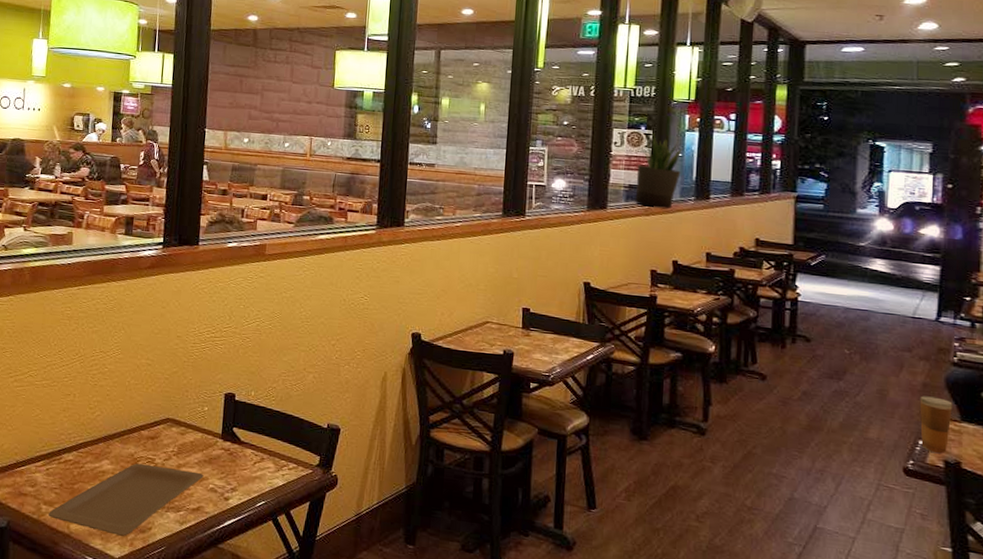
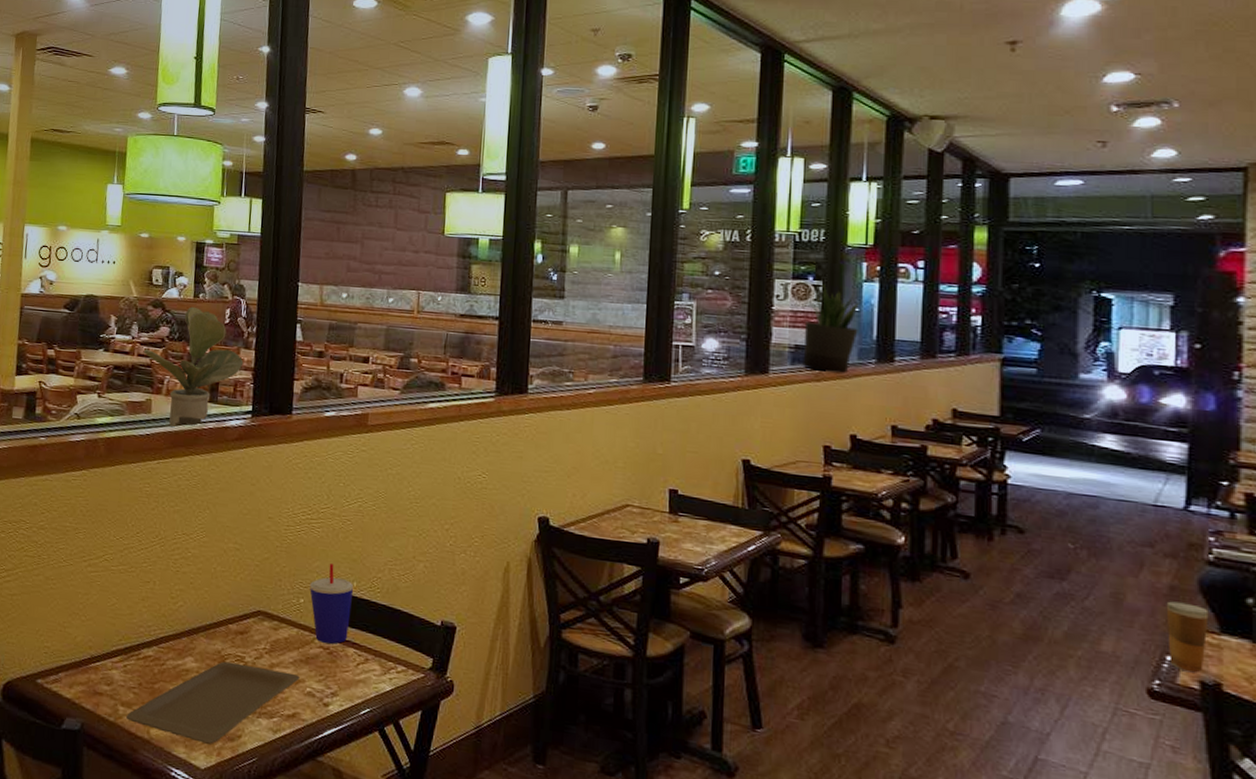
potted plant: none [65,149,156,257] -> present [143,306,244,427]
beverage cup: none [213,376,251,446] -> present [310,564,353,644]

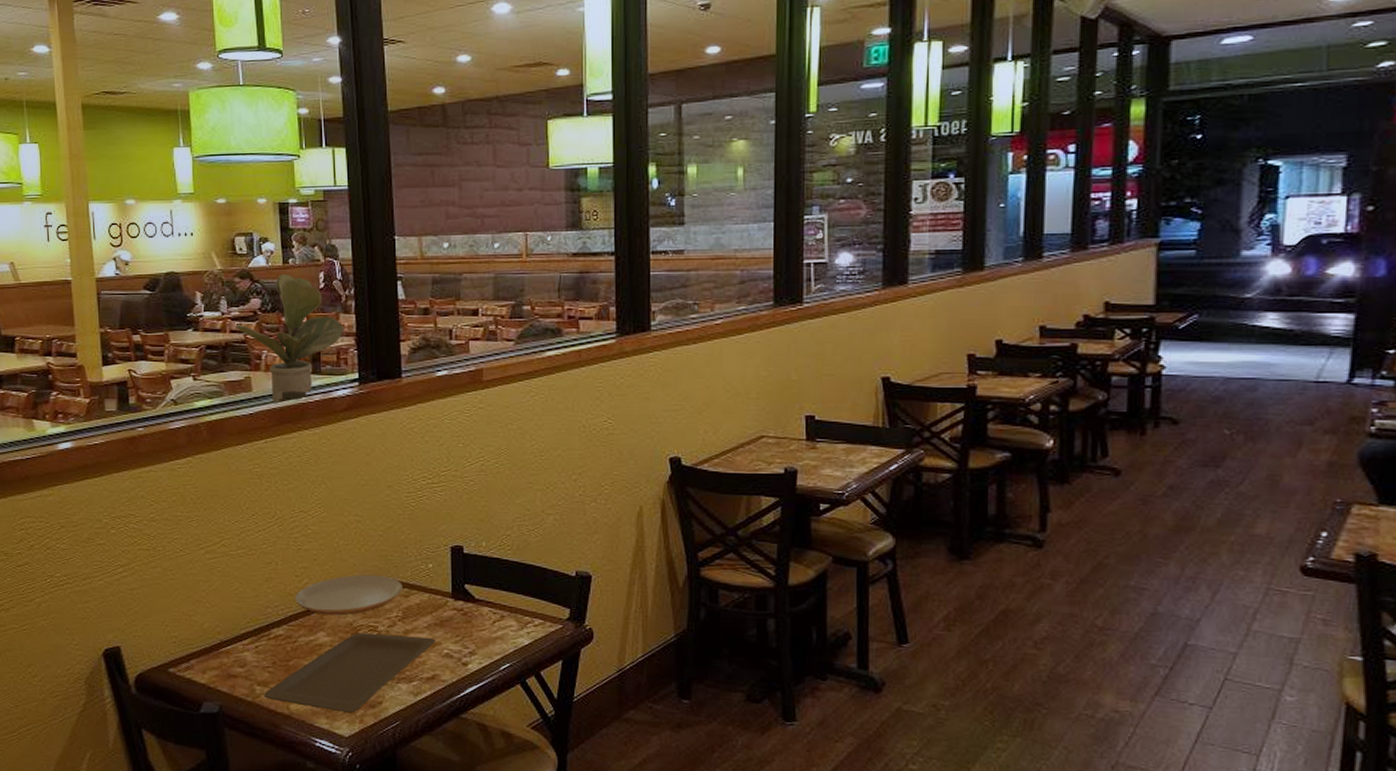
plate: none [167,602,273,642] -> present [295,575,402,616]
beverage cup: present [310,564,353,644] -> none [437,526,482,605]
planter: present [803,284,861,374] -> none [944,181,1006,277]
beverage cup: present [1166,601,1209,673] -> none [1323,477,1368,546]

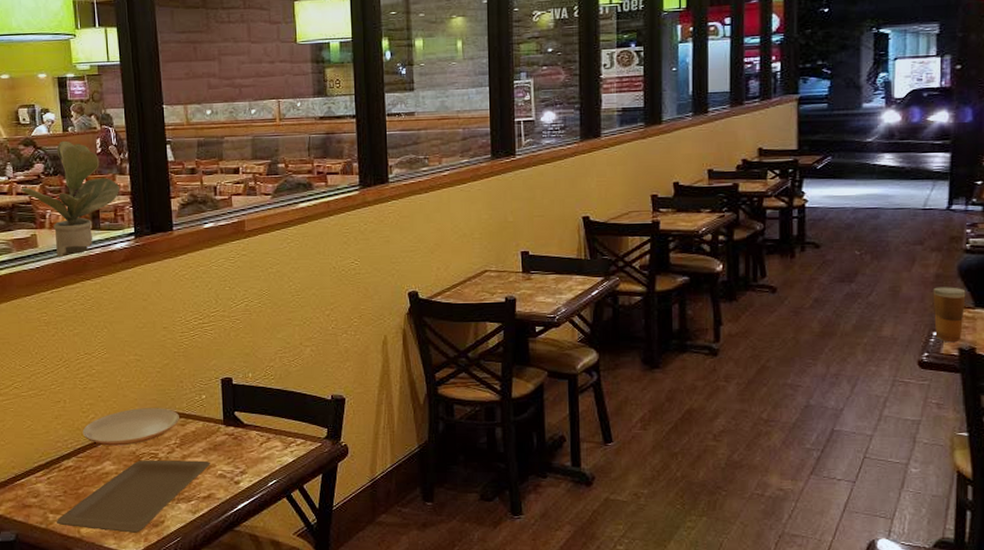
beverage cup: none [1323,477,1368,546] -> present [933,287,966,343]

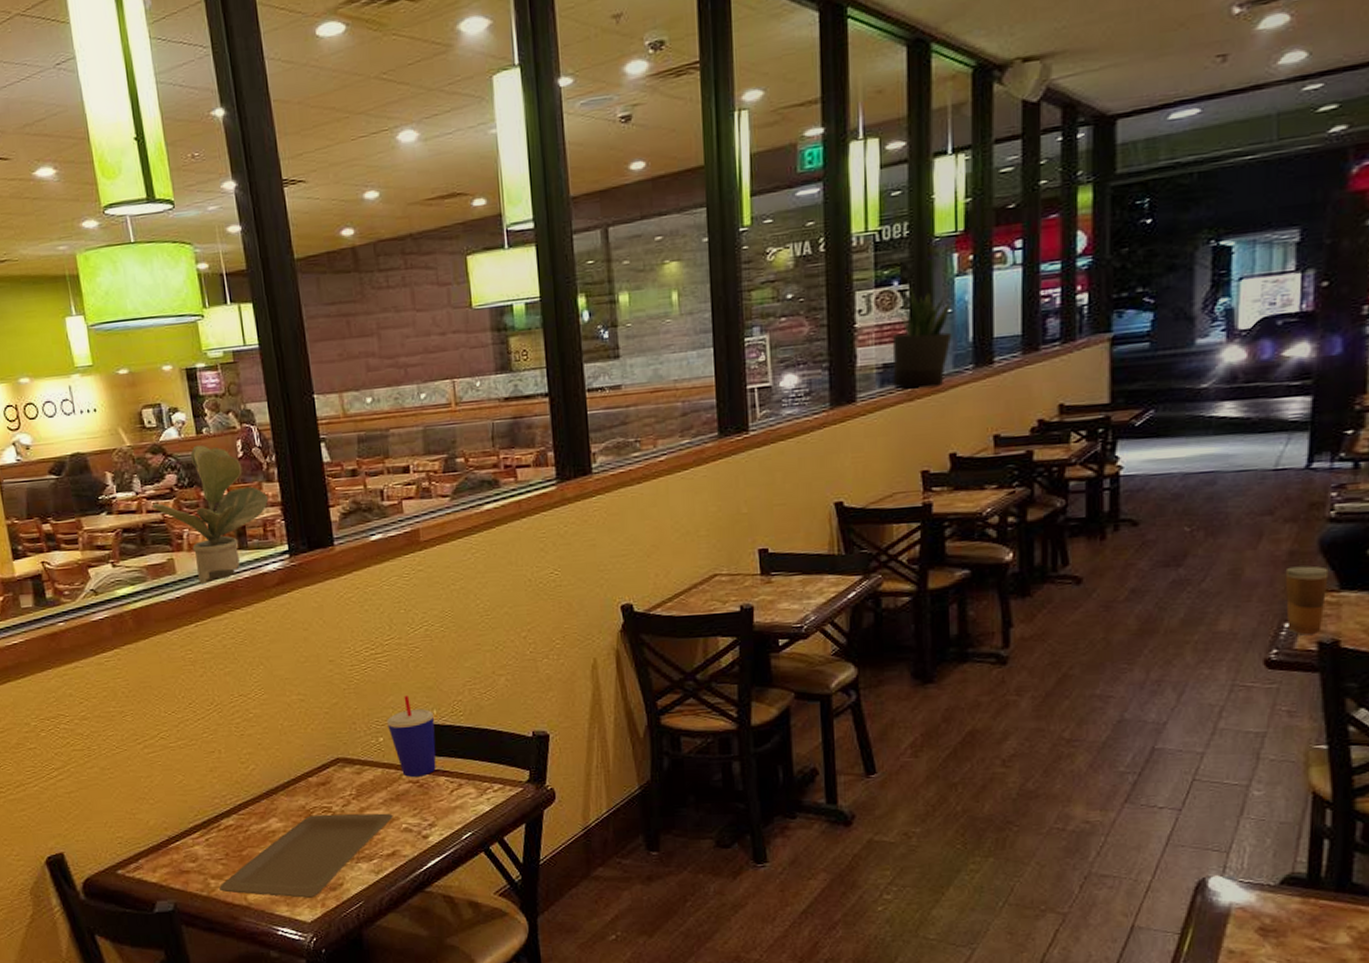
plate: present [82,408,179,446] -> none [242,754,354,800]
beverage cup: none [209,360,250,430] -> present [387,696,436,777]
planter: none [629,49,677,130] -> present [892,287,953,389]

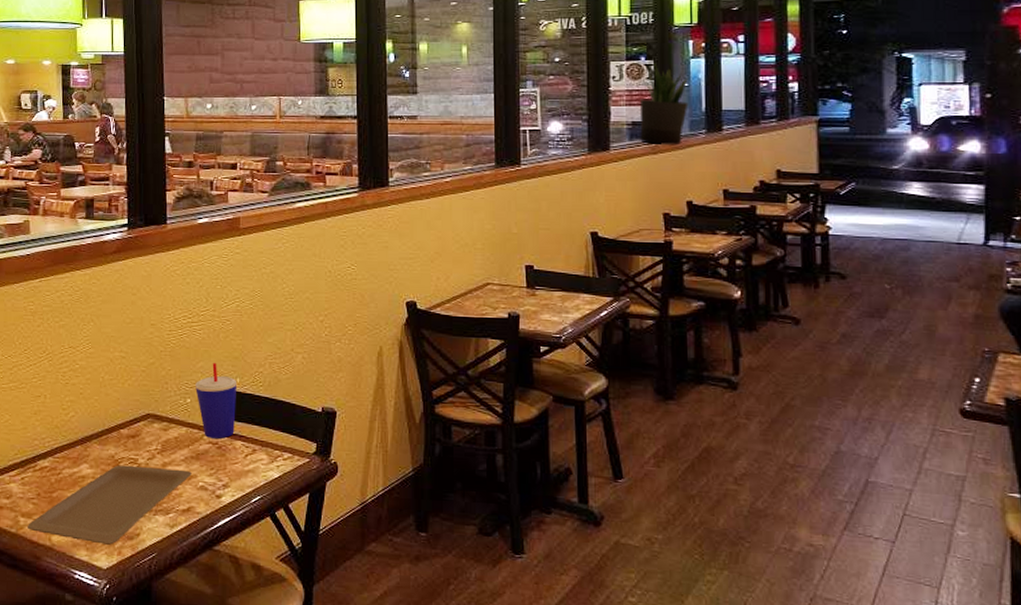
potted plant: present [152,444,269,585] -> none [17,127,116,246]
beverage cup: present [1285,565,1329,636] -> none [972,328,1010,391]

